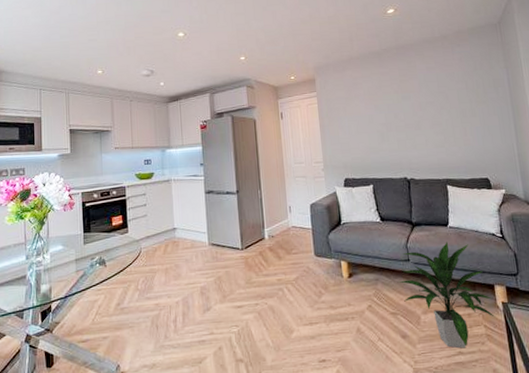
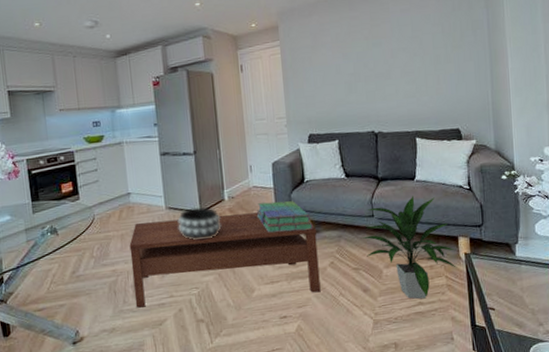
coffee table: none [173,252,360,344] -> present [129,212,321,308]
decorative bowl: none [219,244,262,278] -> present [177,207,222,240]
stack of books: none [295,242,351,273] -> present [256,201,313,233]

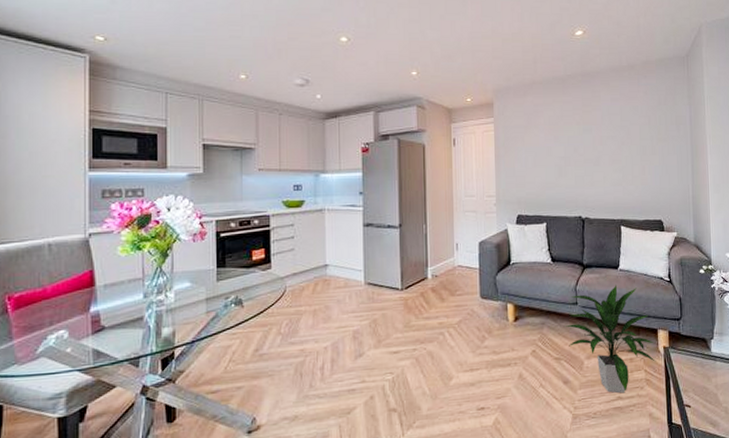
coffee table: present [129,212,321,308] -> none [322,293,521,393]
decorative bowl: present [177,207,222,240] -> none [376,284,423,321]
stack of books: present [256,201,313,233] -> none [459,283,517,316]

